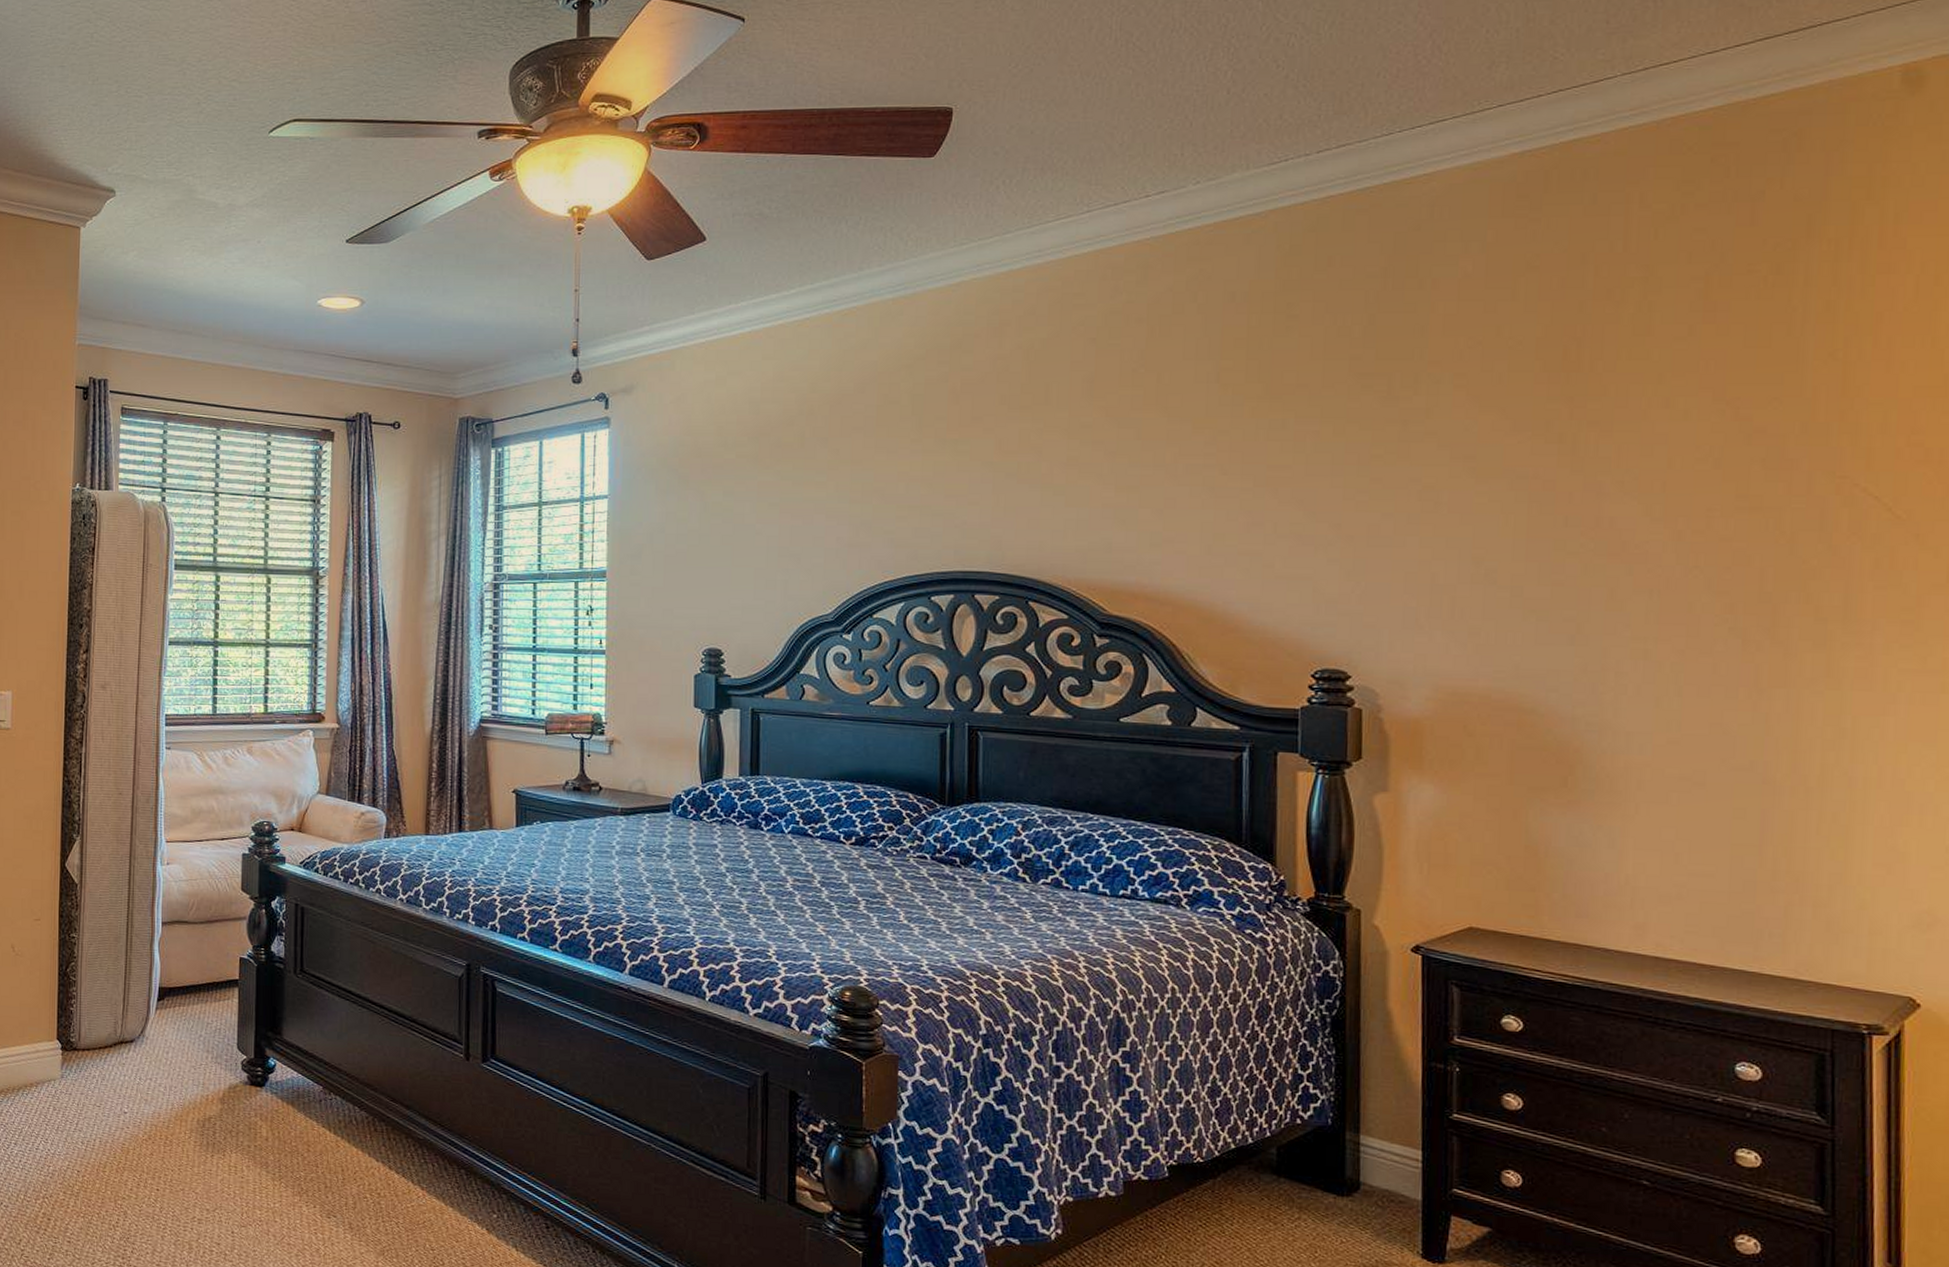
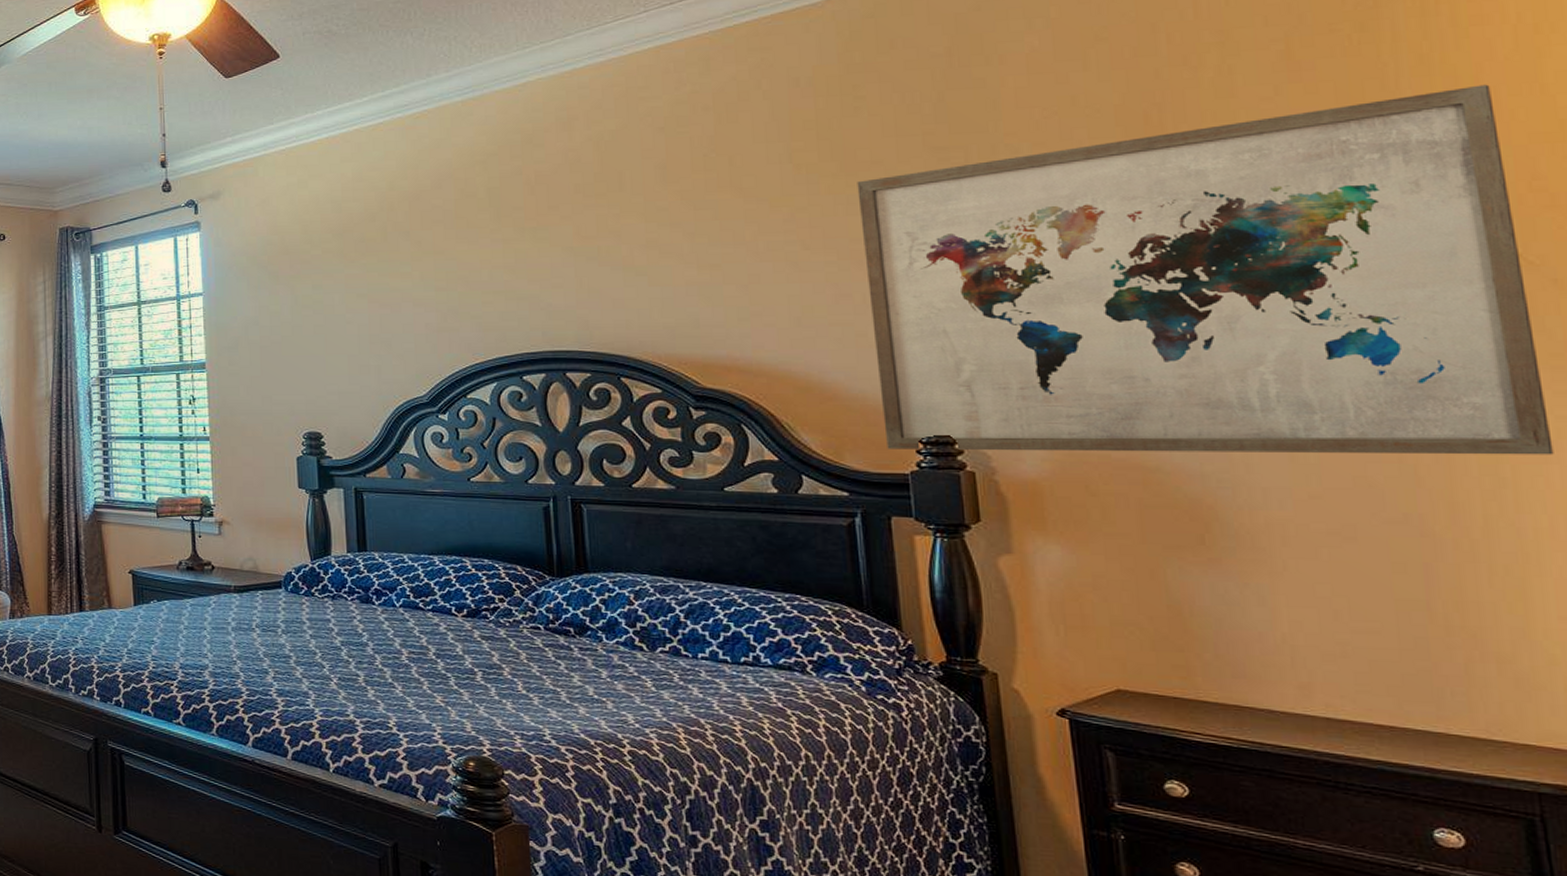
wall art: none [1280,335,1893,708] -> present [857,84,1554,455]

